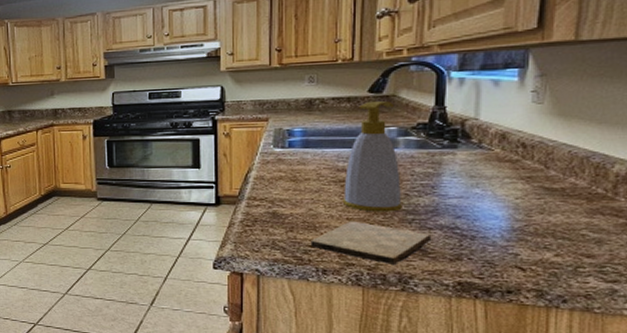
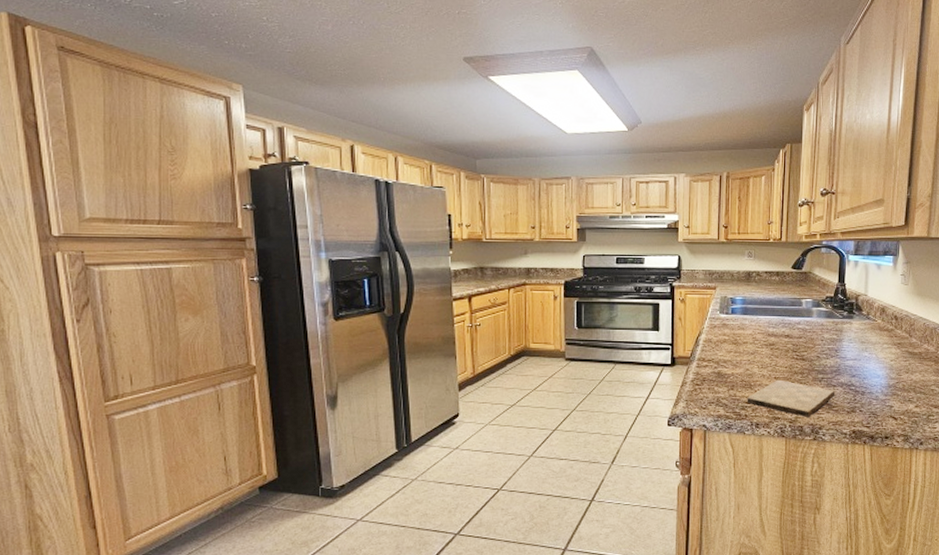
soap bottle: present [342,101,402,212] -> none [771,277,815,372]

